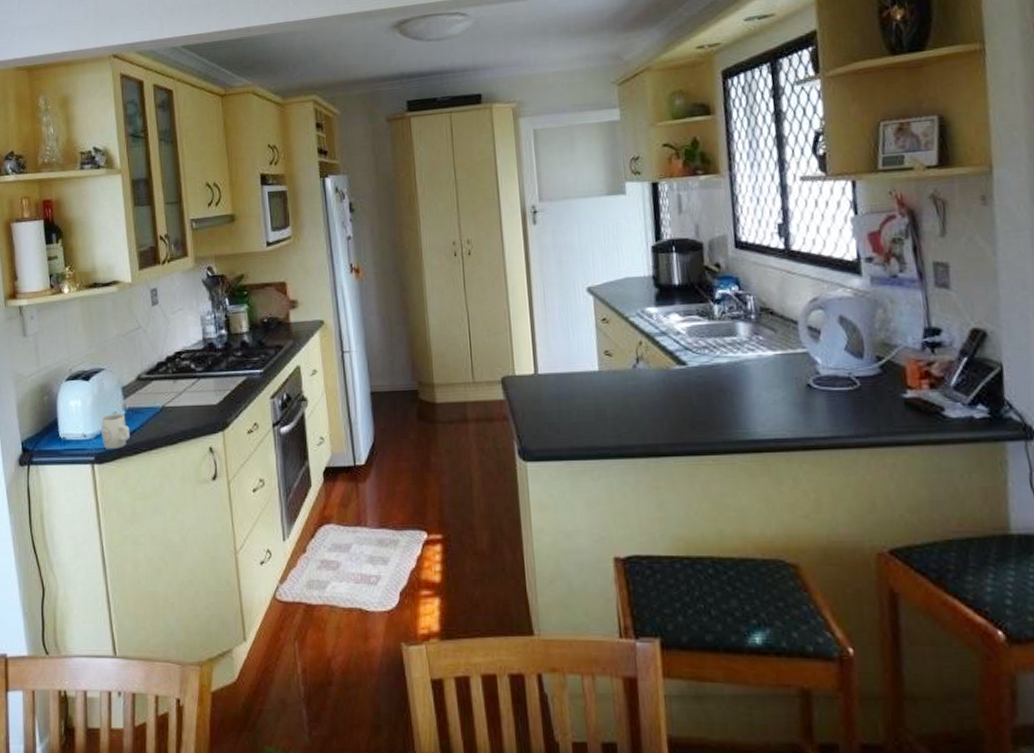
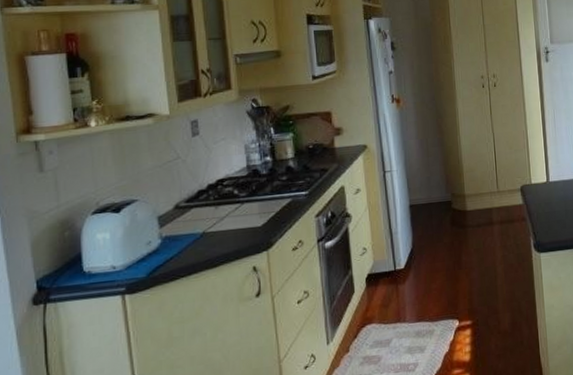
mug: present [100,413,130,449] -> none [132,242,166,279]

